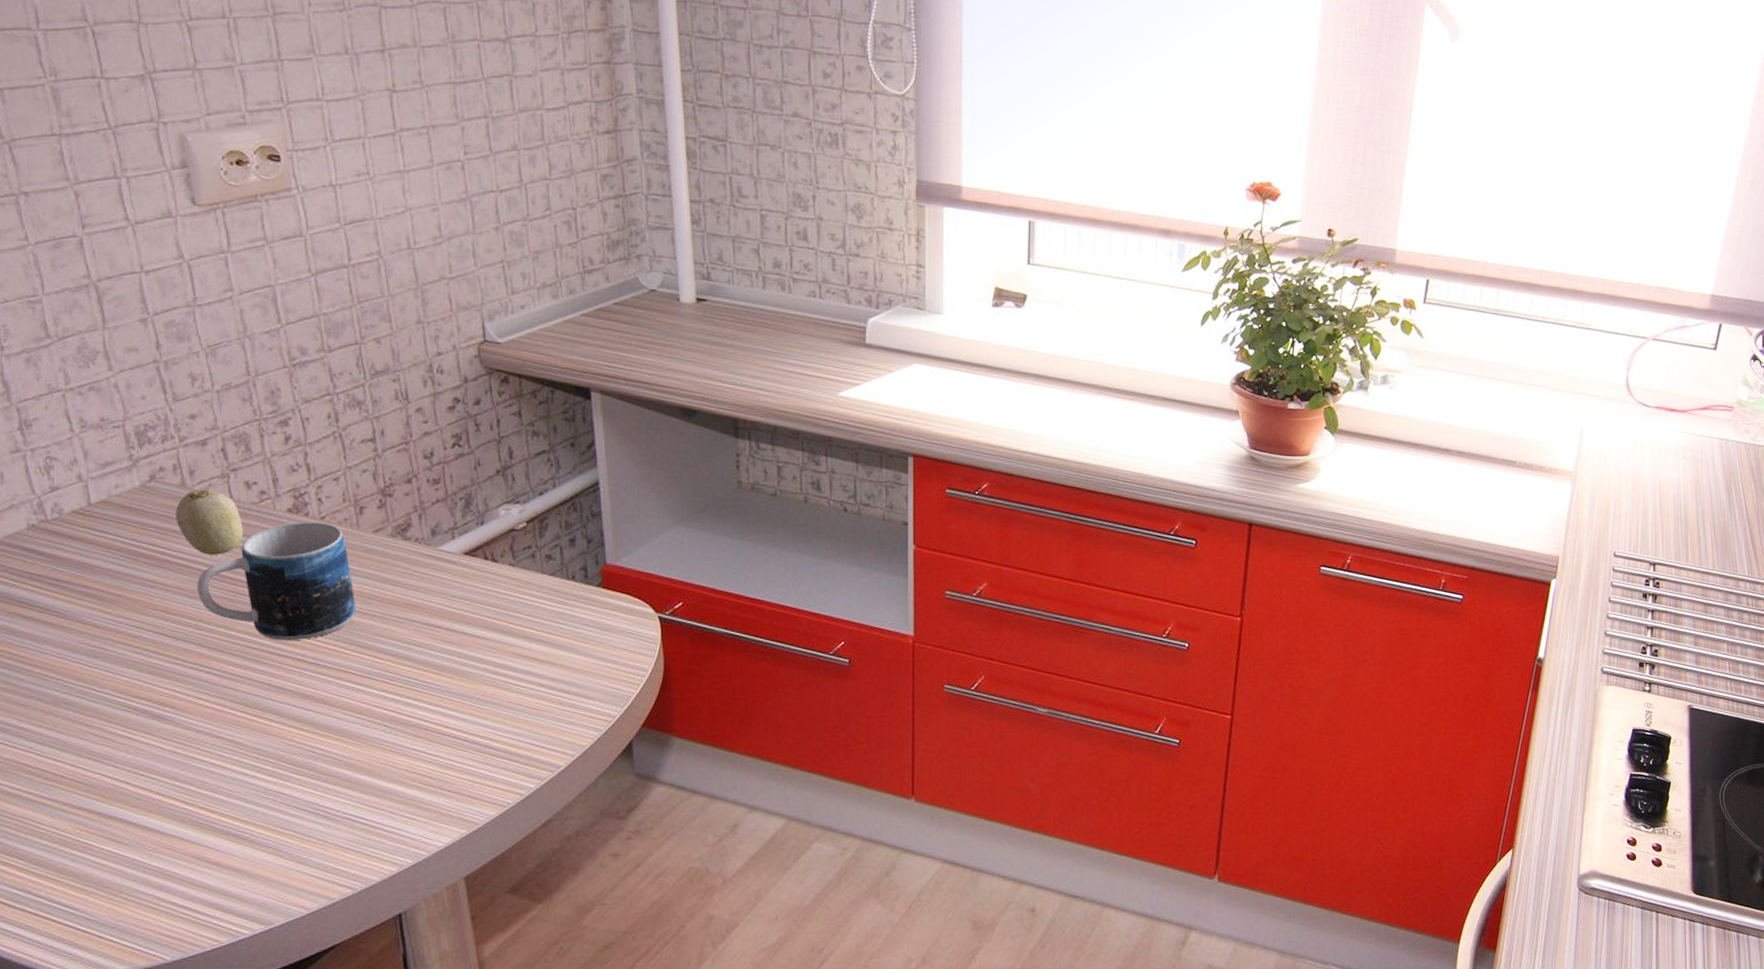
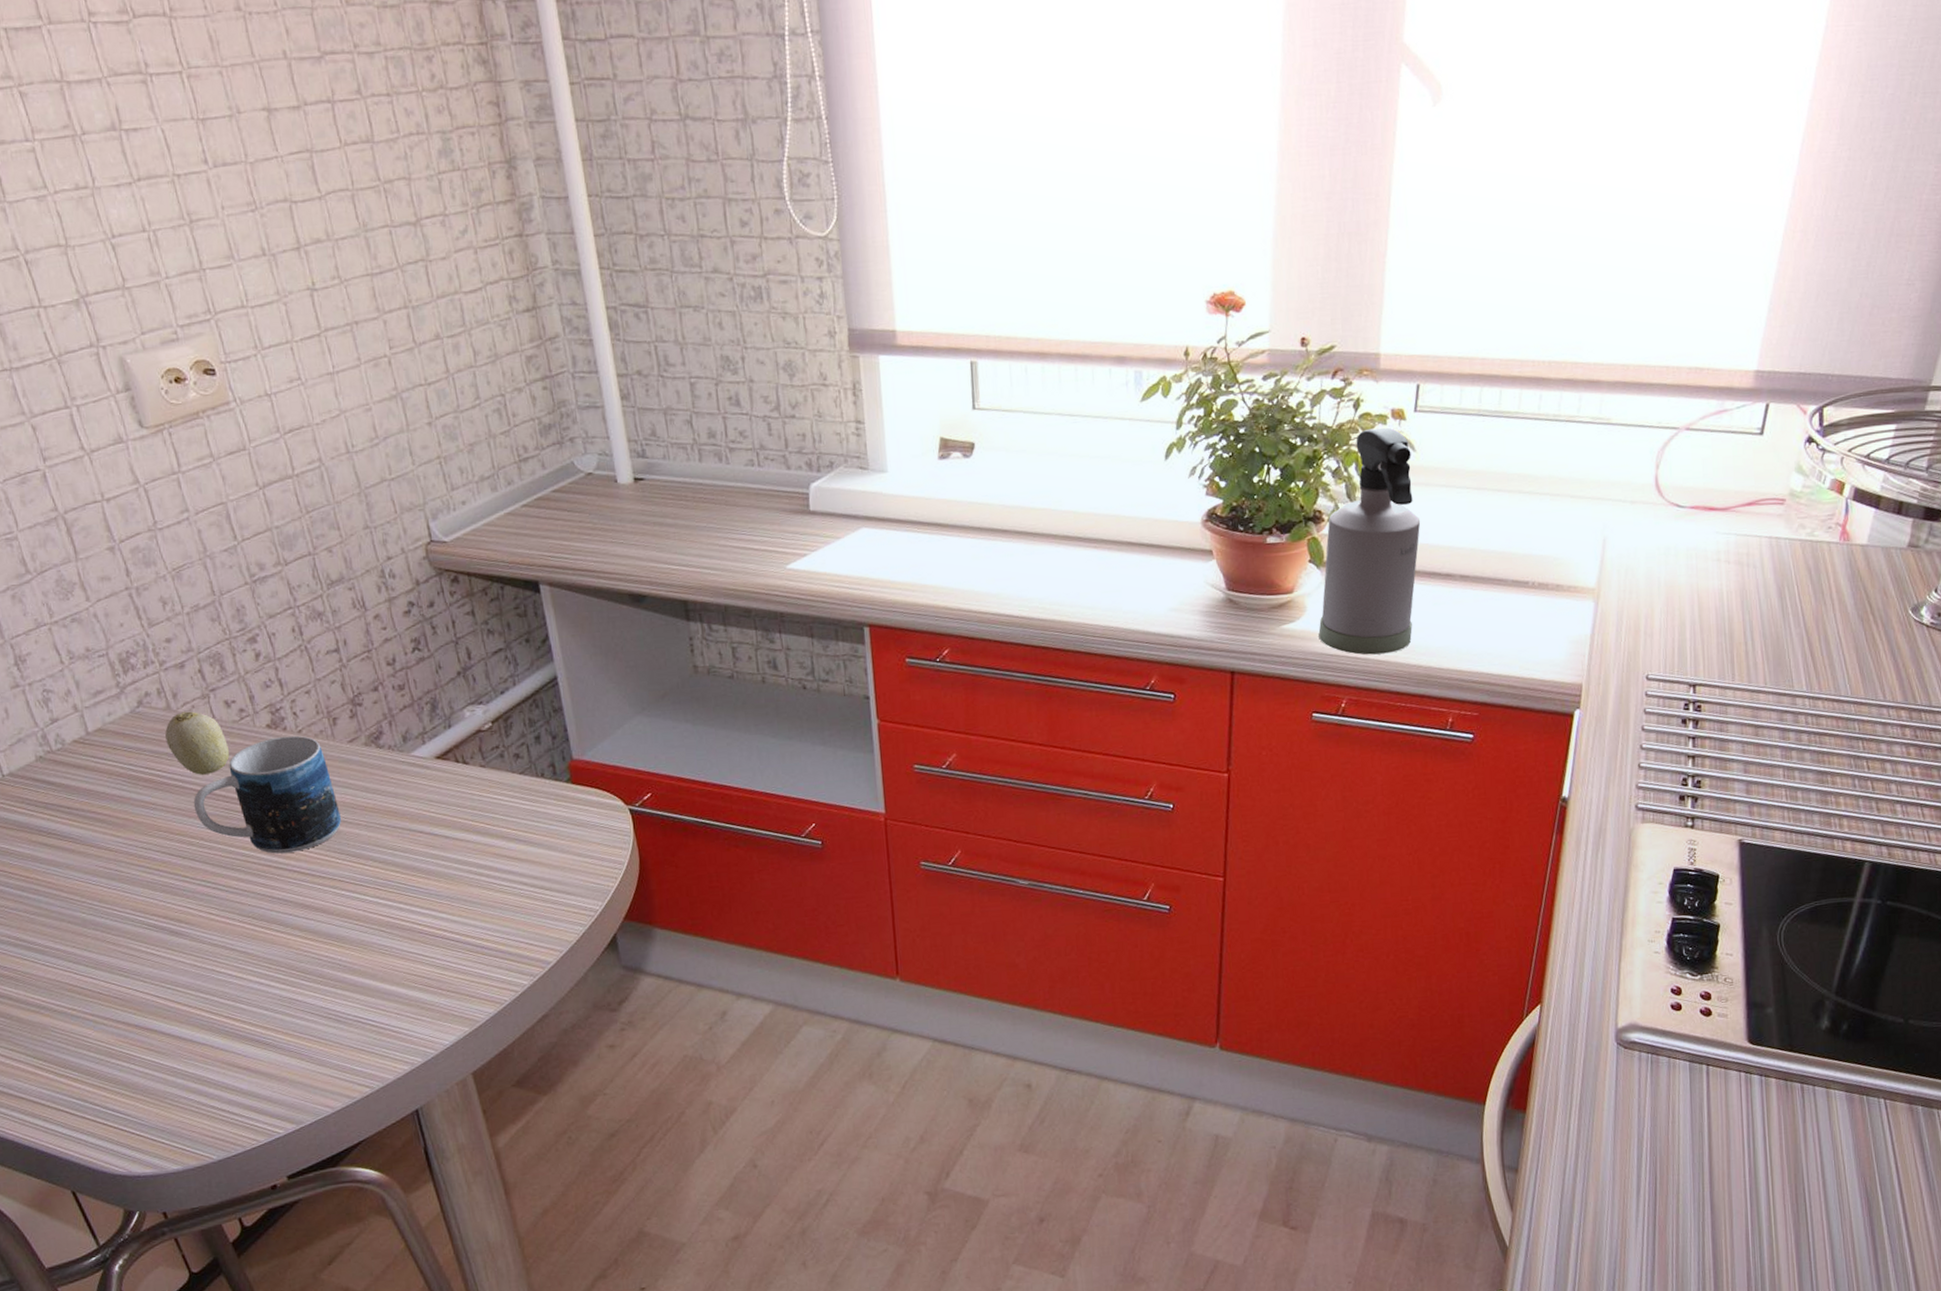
spray bottle: none [1330,314,1425,517] -> present [1318,427,1421,655]

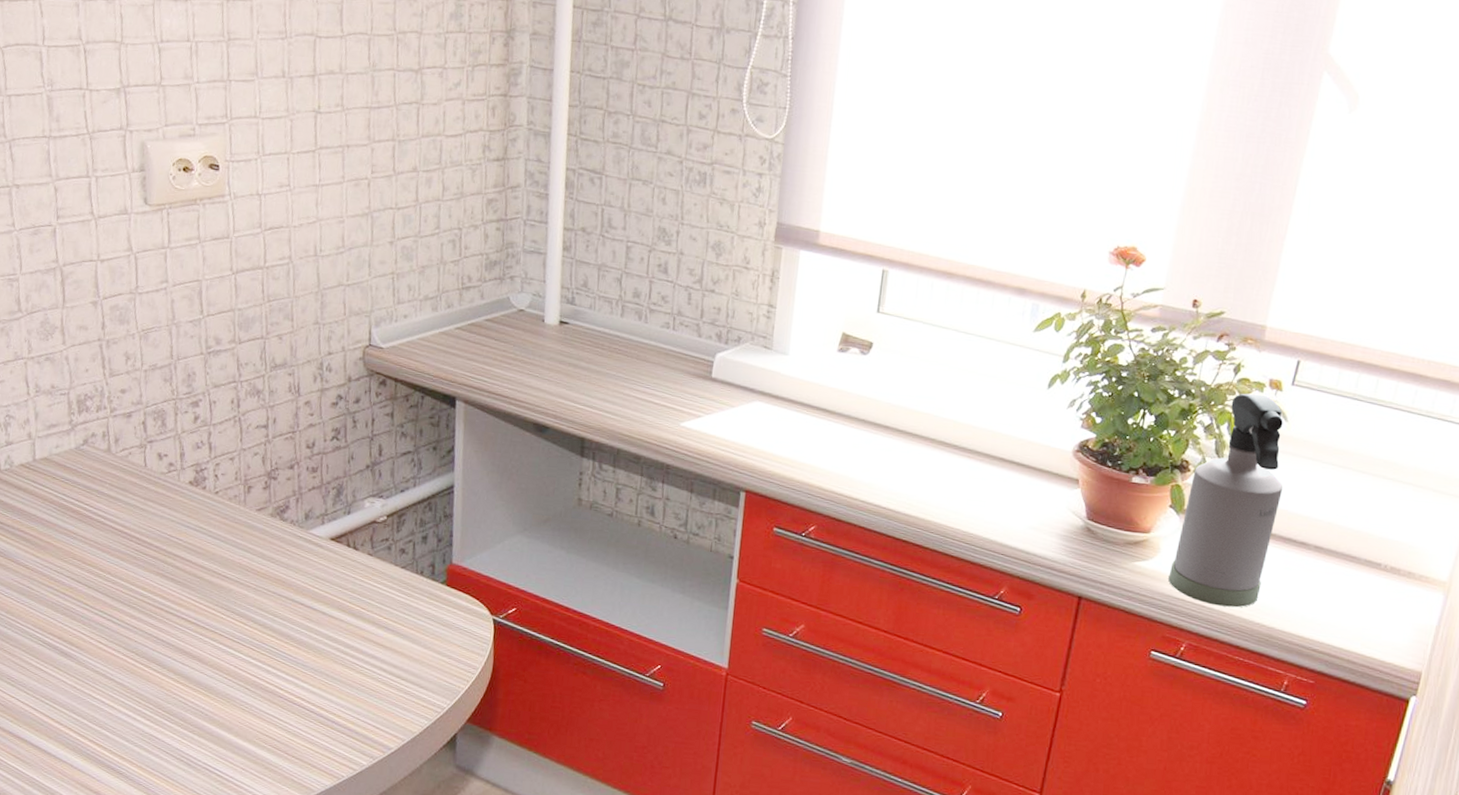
fruit: present [165,711,230,775] -> none [99,456,152,516]
mug: present [193,735,342,854] -> none [109,494,235,601]

